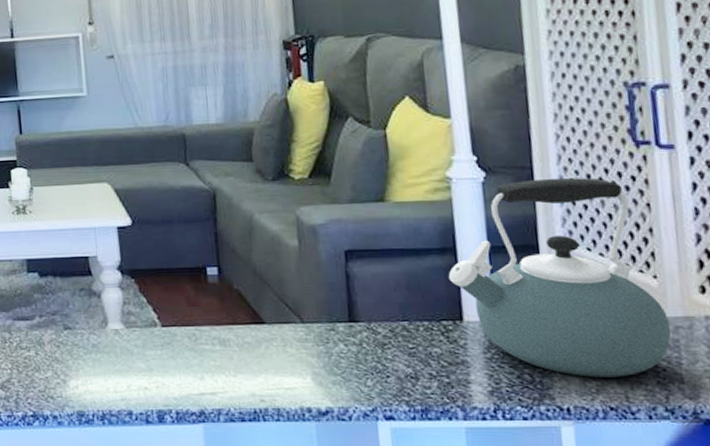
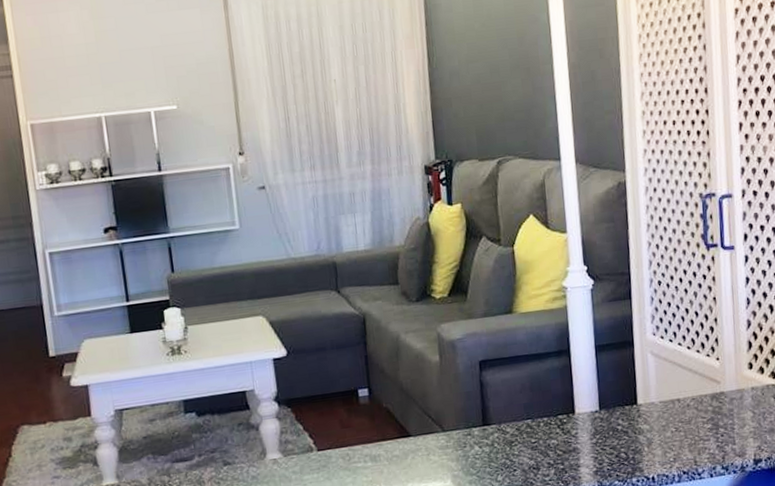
kettle: present [448,177,672,377] -> none [563,279,728,449]

